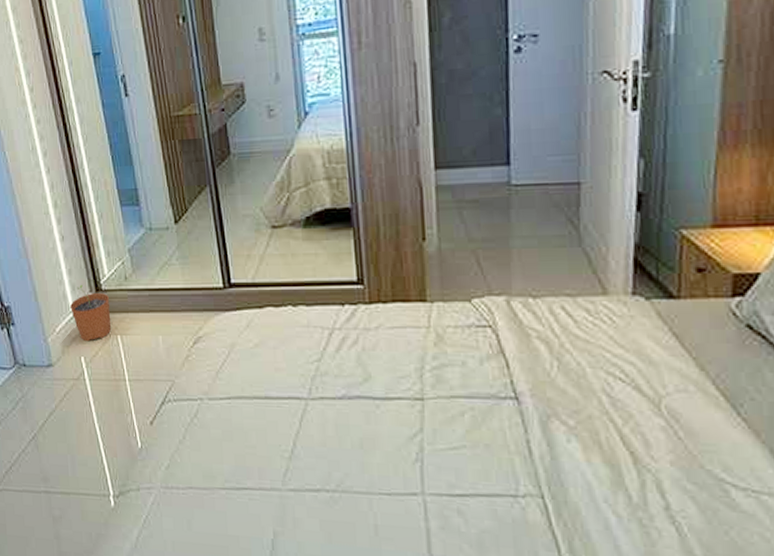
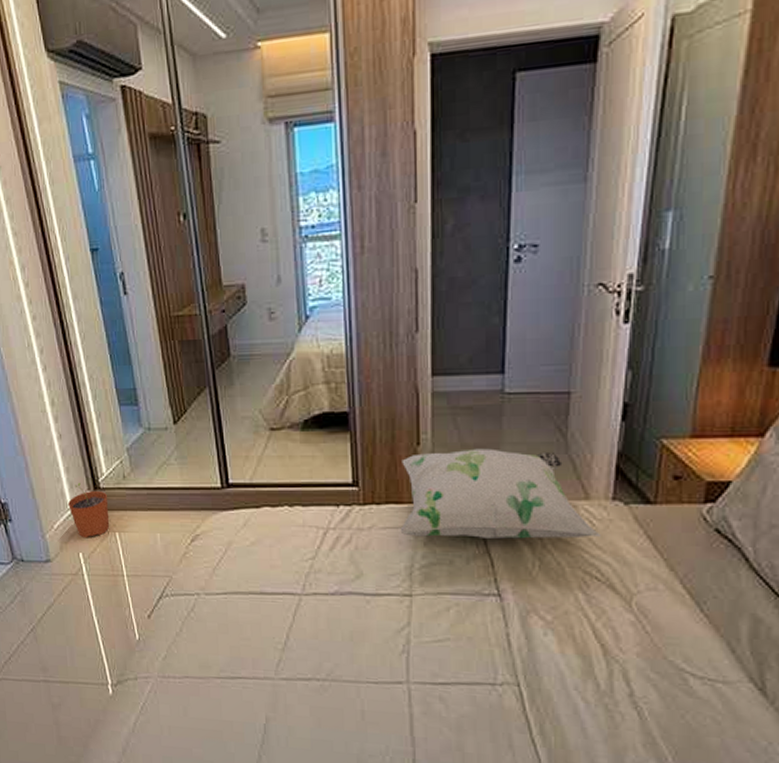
decorative pillow: none [407,243,622,339] -> present [400,448,601,540]

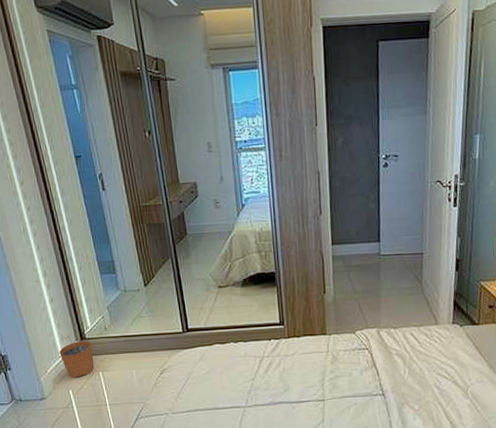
decorative pillow: present [400,448,601,540] -> none [313,293,446,358]

